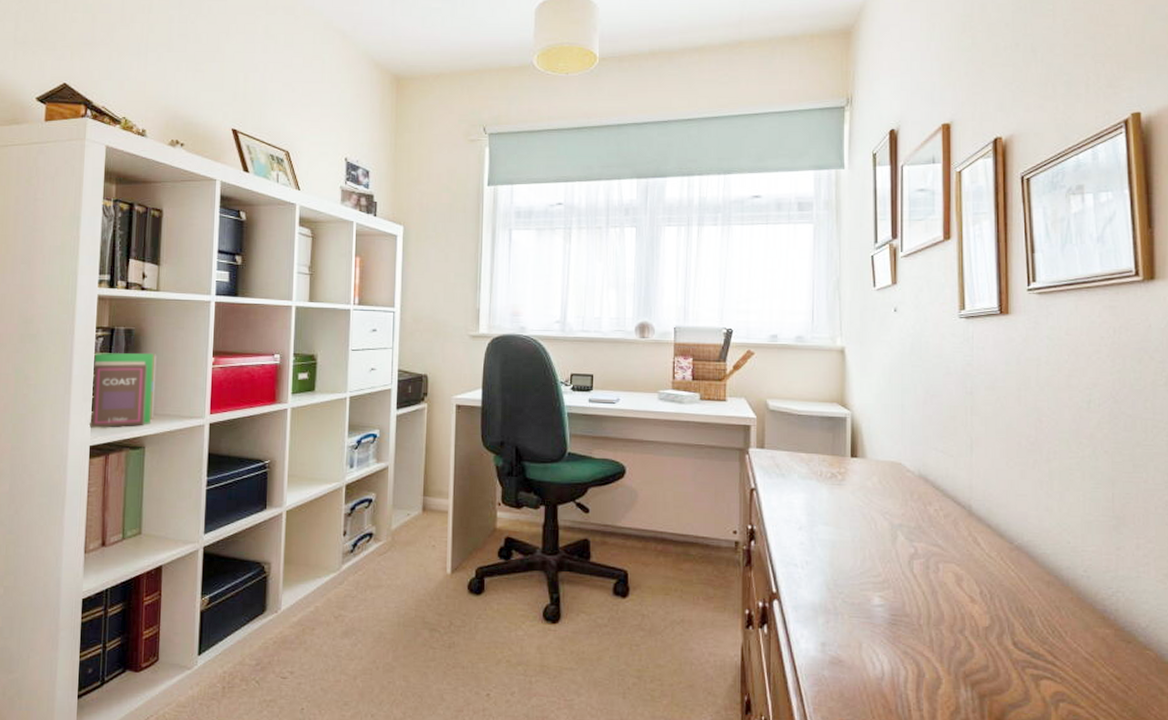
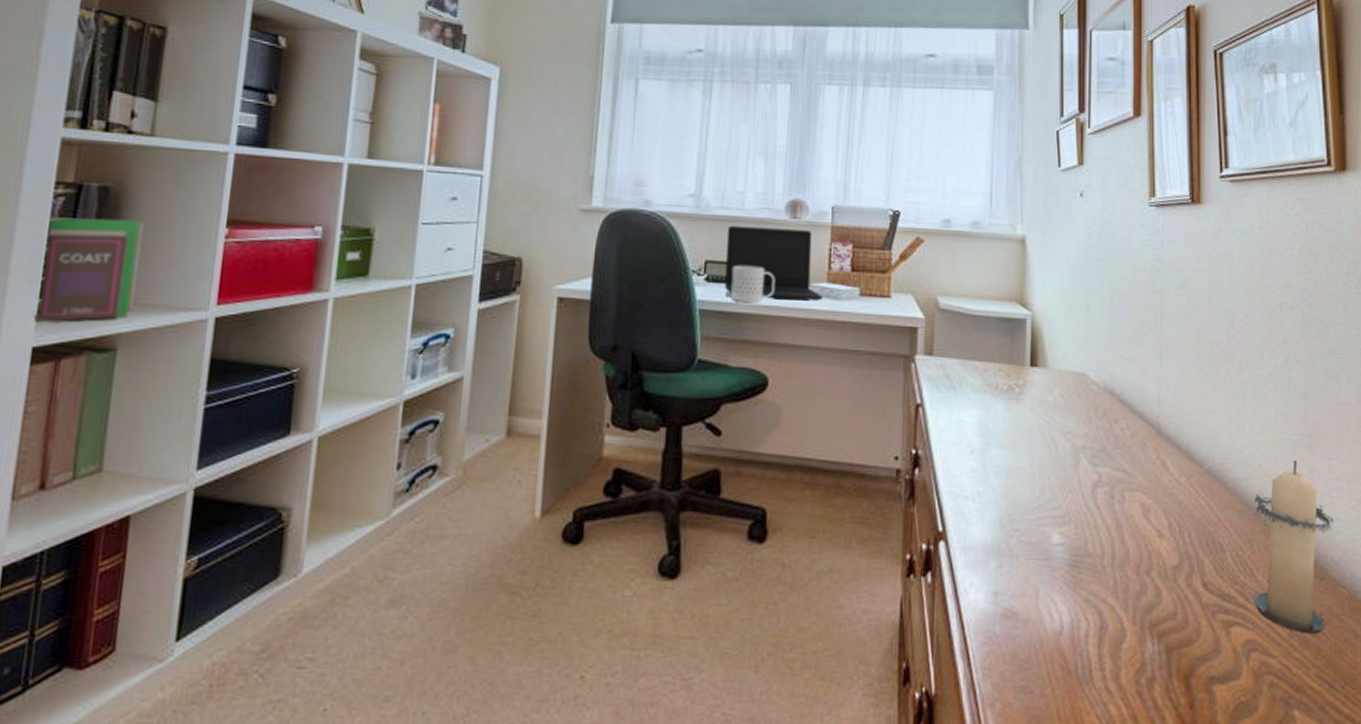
laptop: none [587,345,669,405] -> present [724,225,823,301]
mug: none [593,377,629,407] -> present [731,265,775,303]
candle: none [1057,538,1142,690] -> present [1249,460,1335,634]

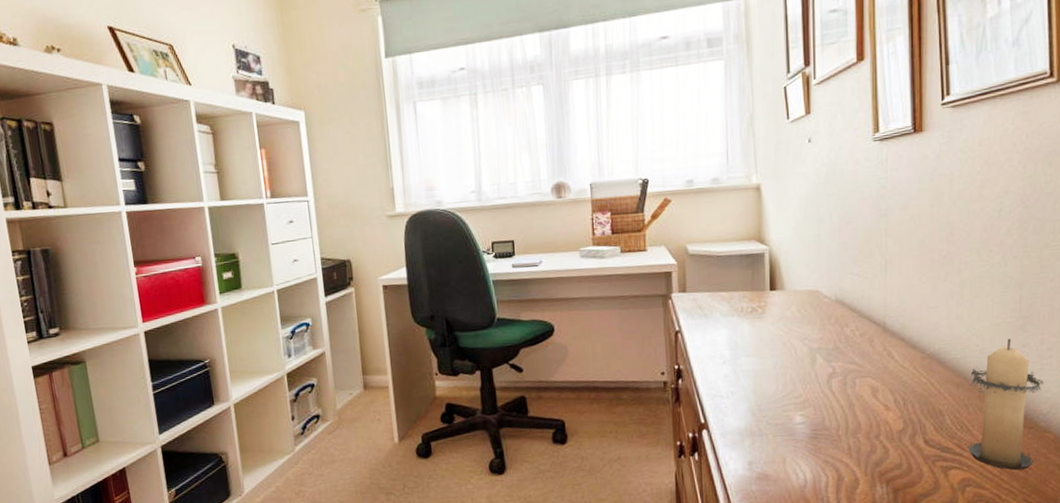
books: present [32,217,144,322] -> none [14,270,89,350]
laptop: present [724,225,823,301] -> none [506,206,591,266]
mug: present [731,265,775,303] -> none [514,240,551,271]

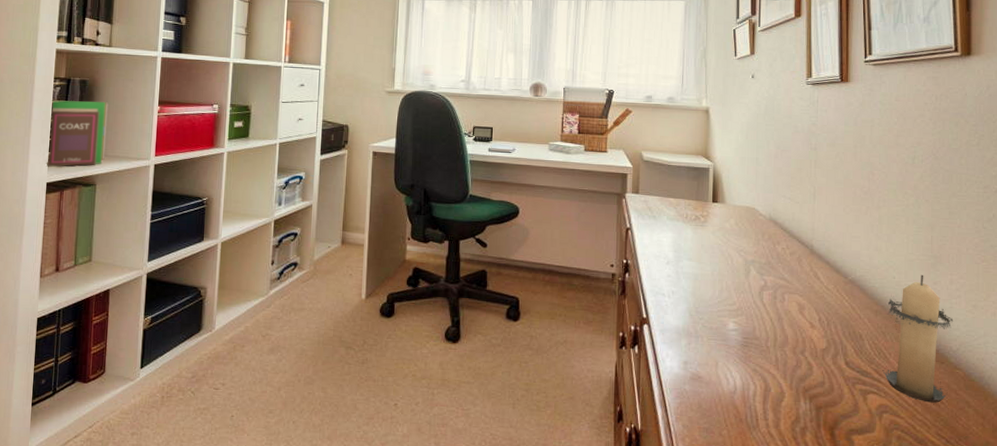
books: none [14,270,89,350] -> present [46,100,108,167]

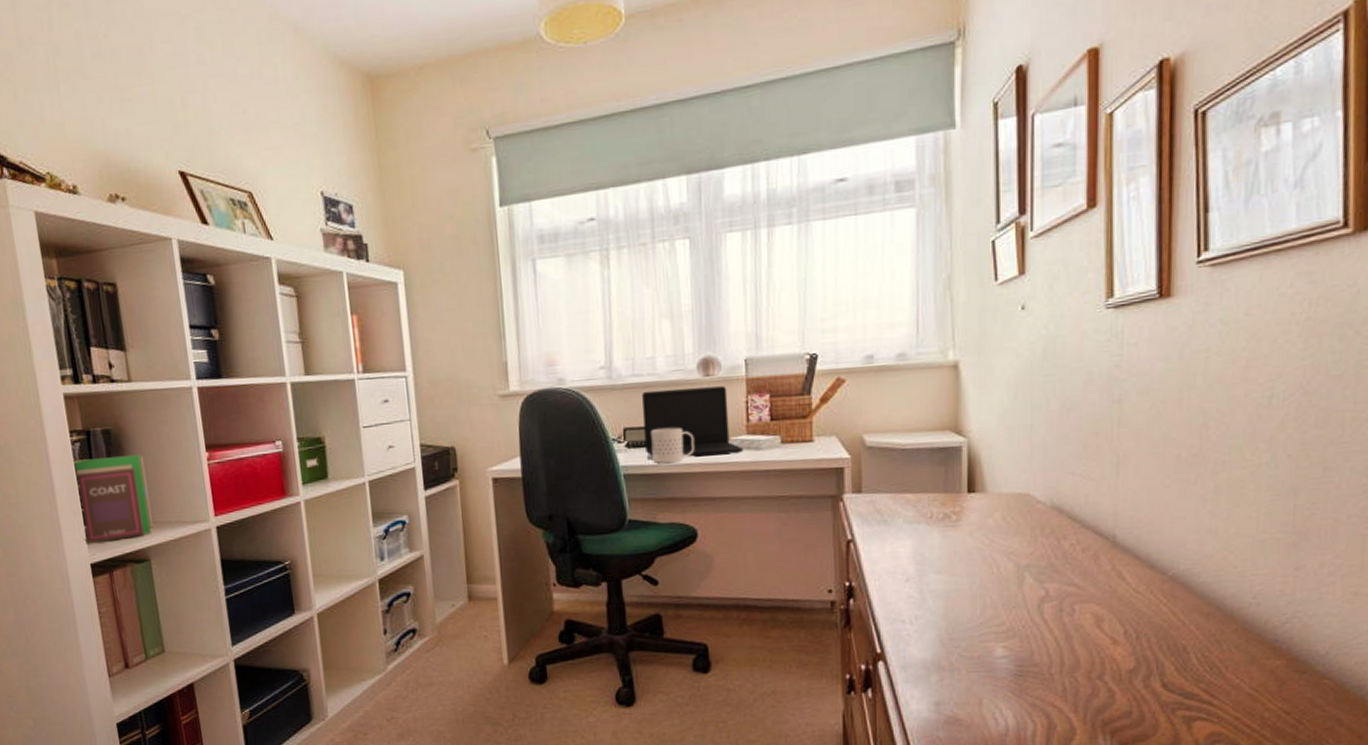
laptop: none [487,101,558,155] -> present [642,386,744,458]
mug: none [492,129,523,156] -> present [651,427,695,464]
candle: present [882,274,954,403] -> none [1215,558,1323,725]

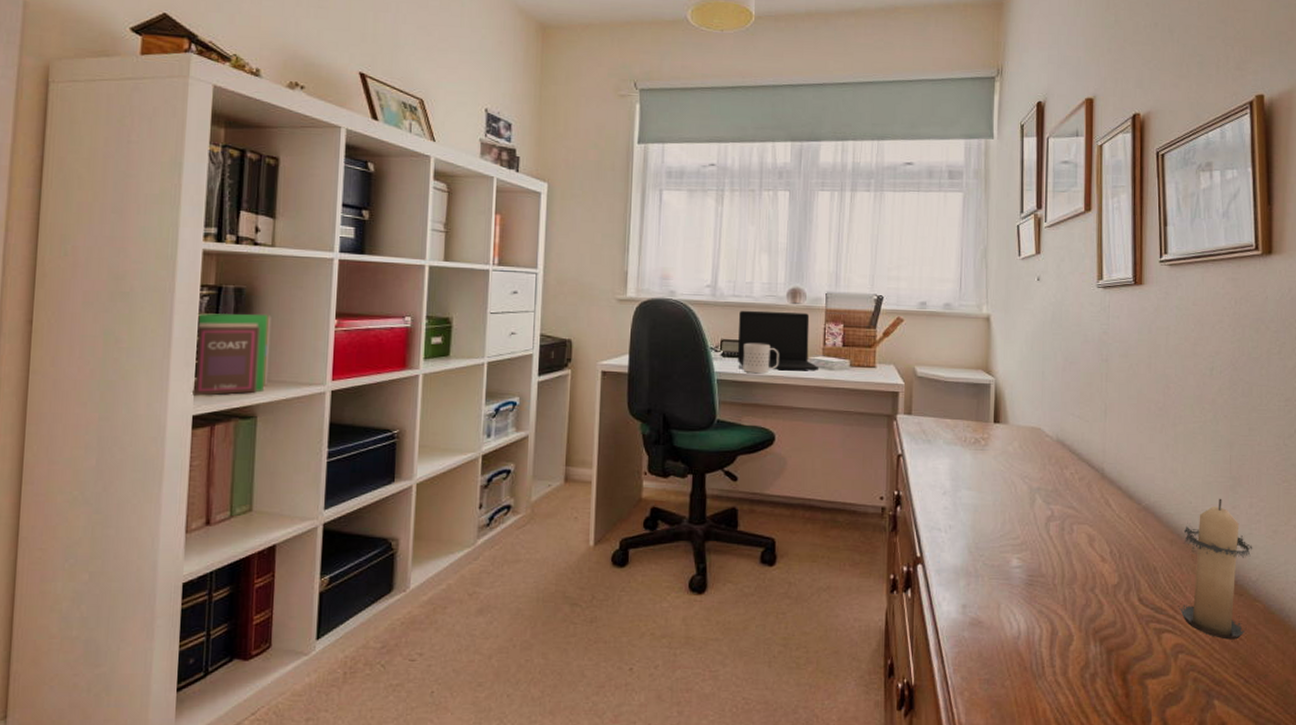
candle: none [1215,558,1323,725] -> present [1178,498,1253,640]

